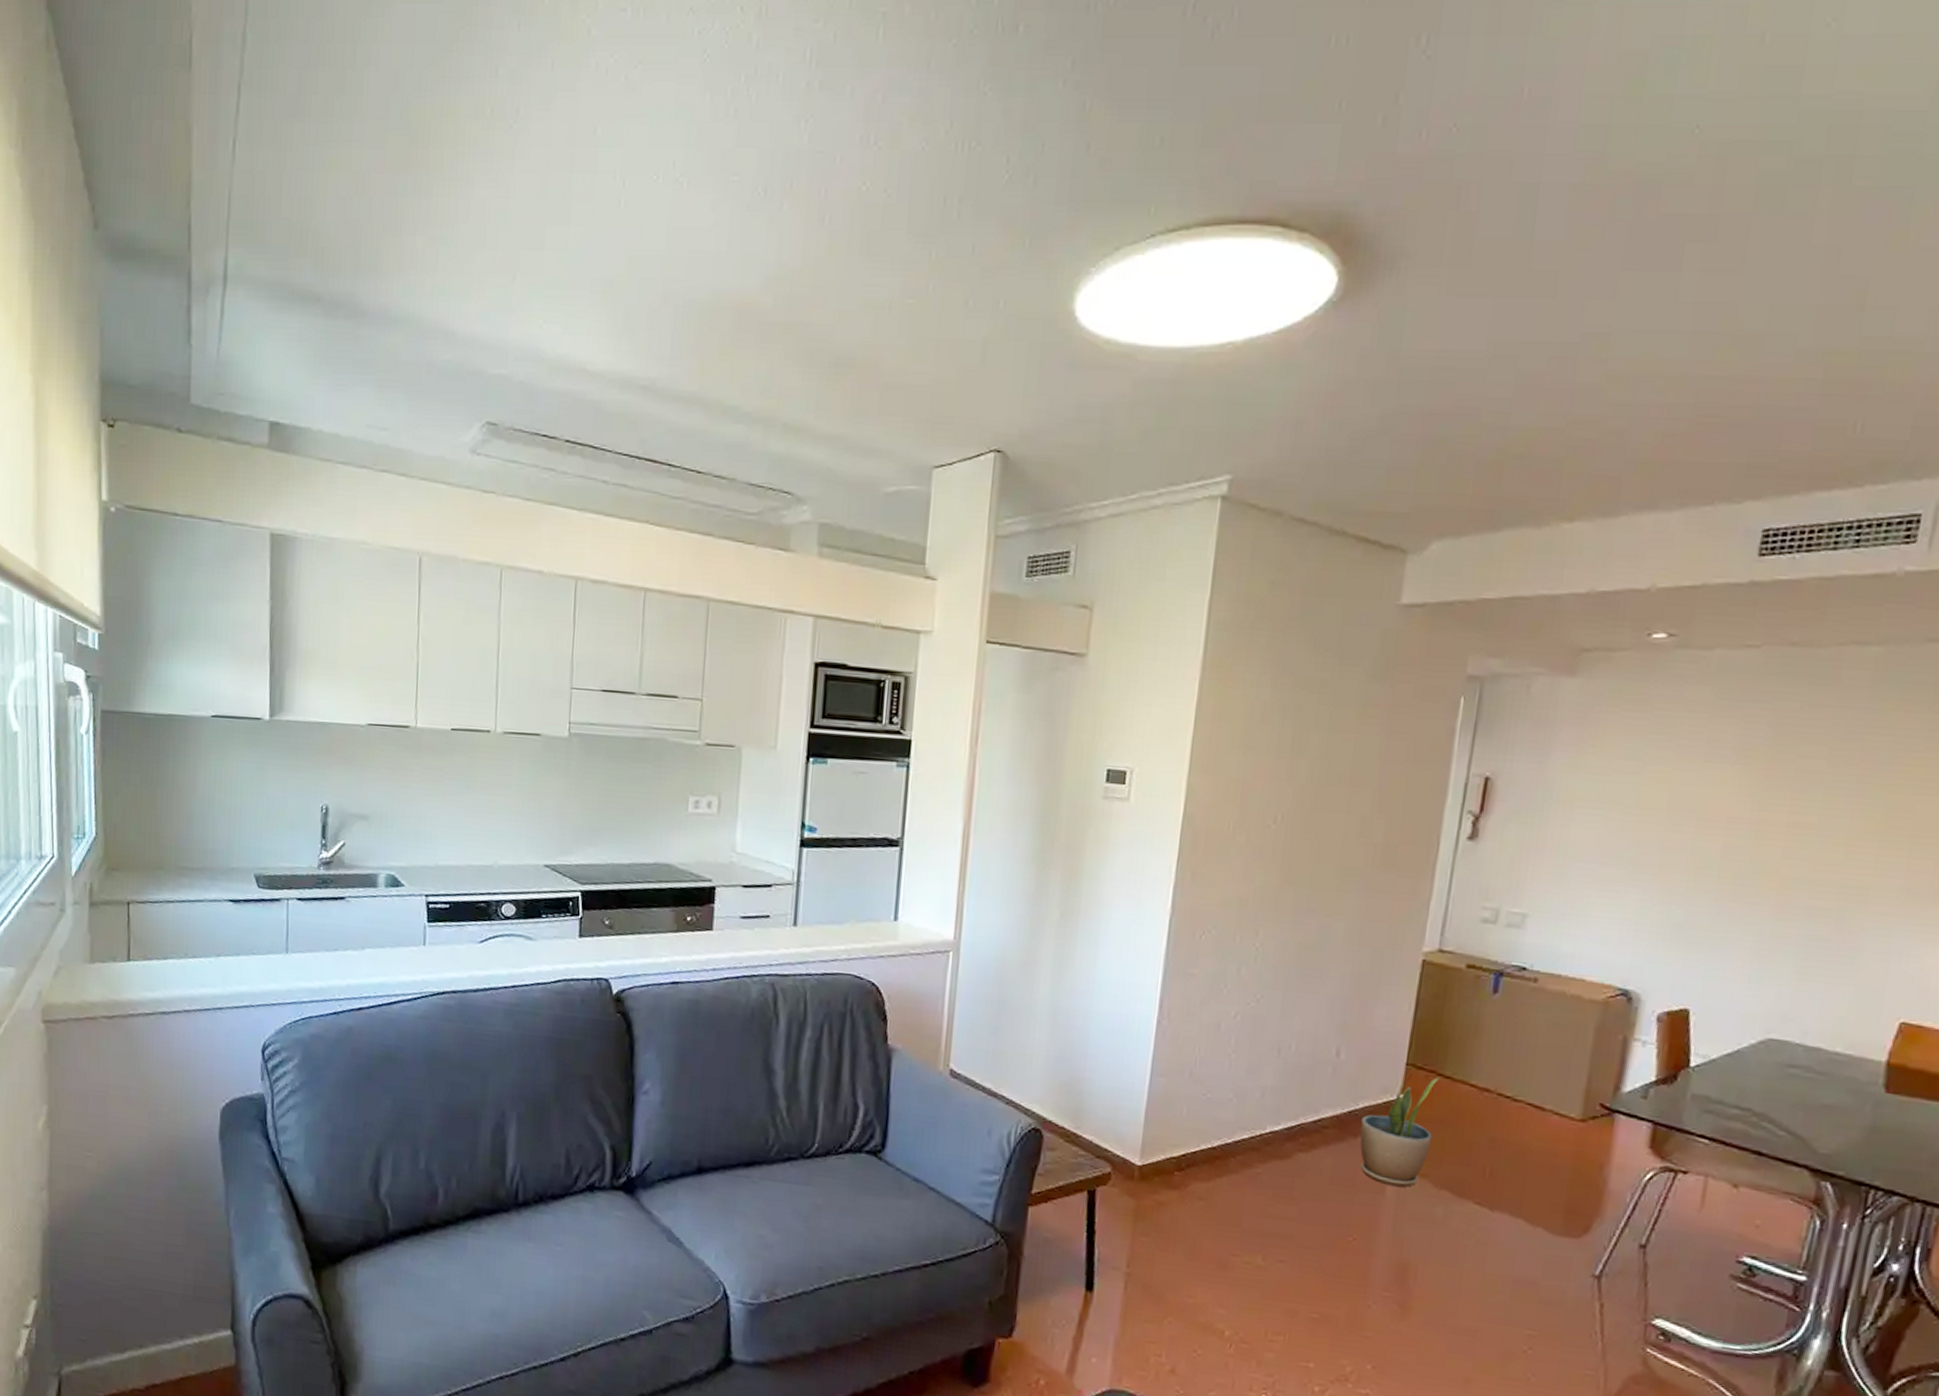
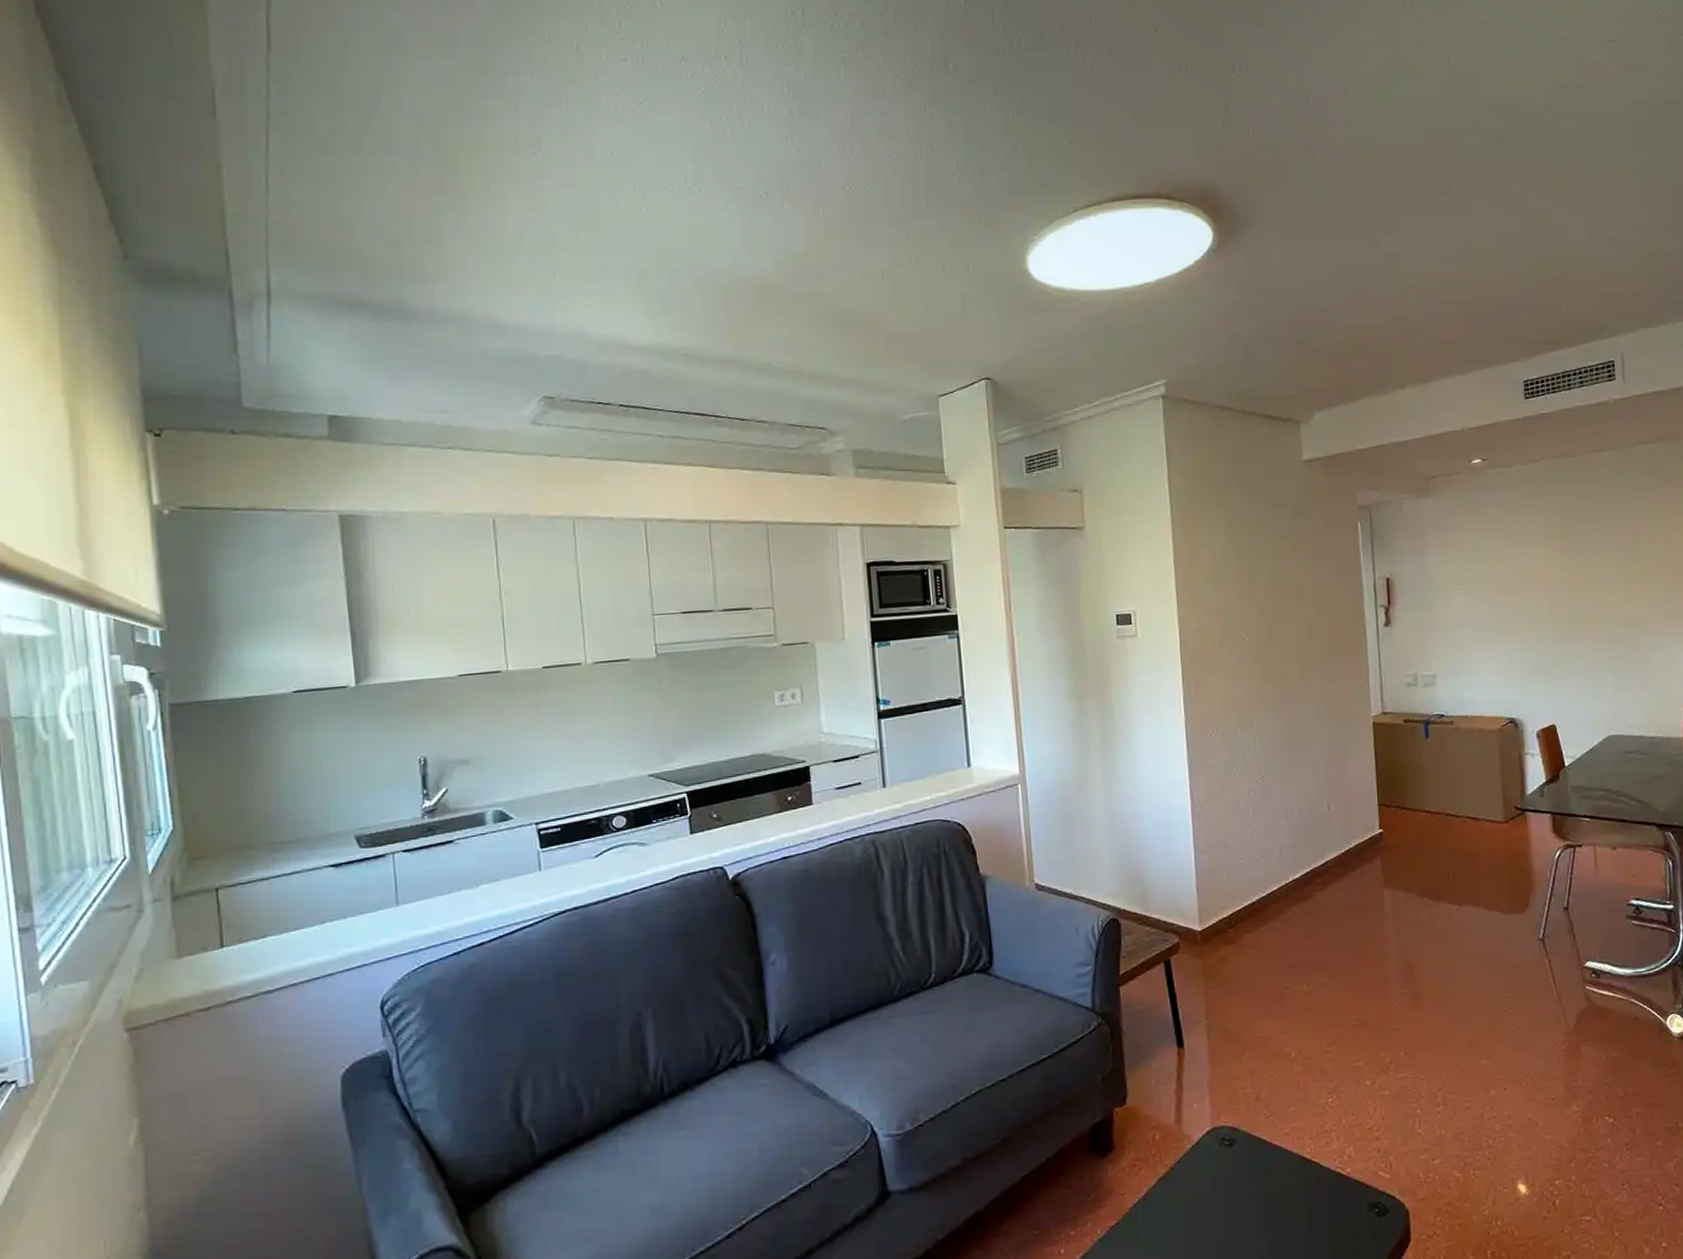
potted plant: present [1359,1077,1440,1187] -> none [1355,810,1409,903]

